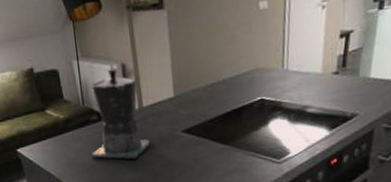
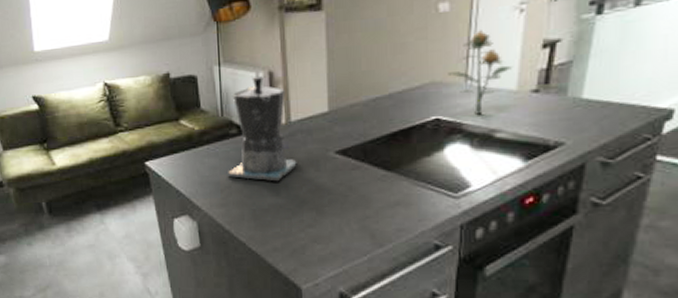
flower: none [268,24,319,94] -> present [448,30,513,115]

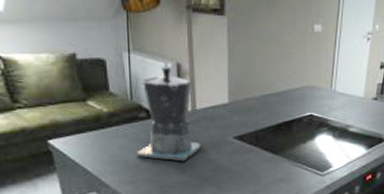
flower: present [448,30,513,115] -> none [319,50,362,113]

